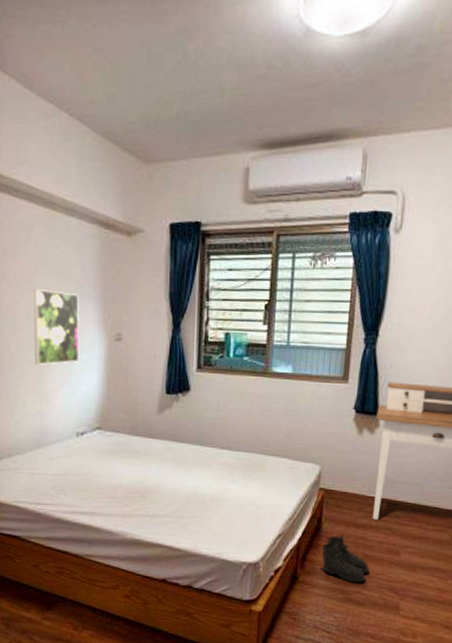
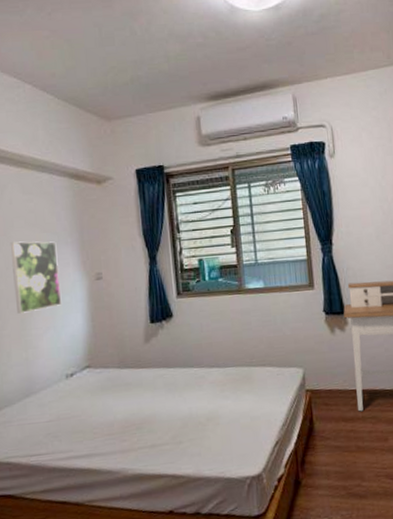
boots: present [320,535,370,583] -> none [317,431,365,477]

